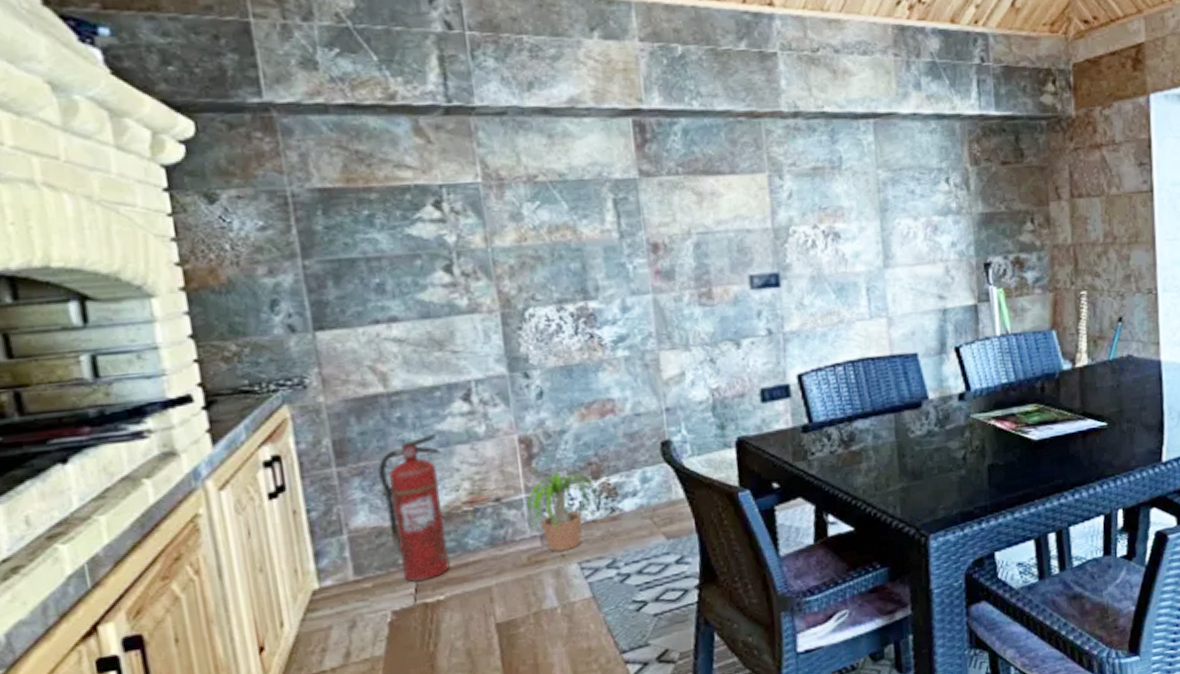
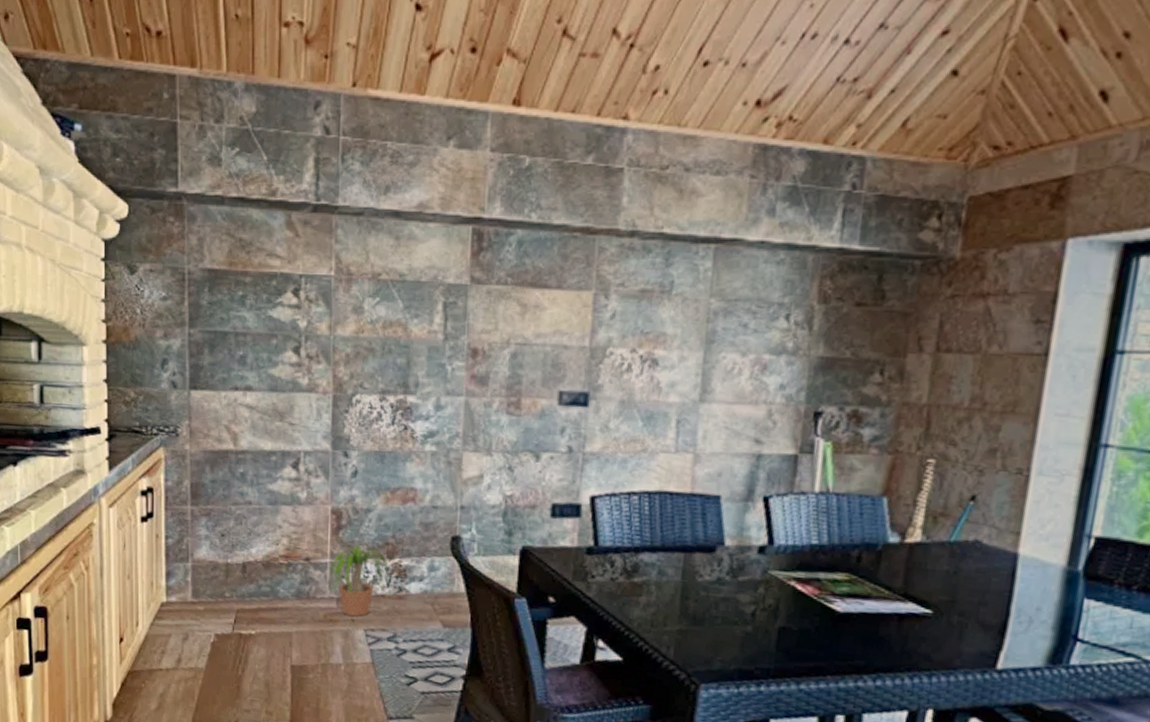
fire extinguisher: present [378,433,450,582] -> none [220,491,269,615]

